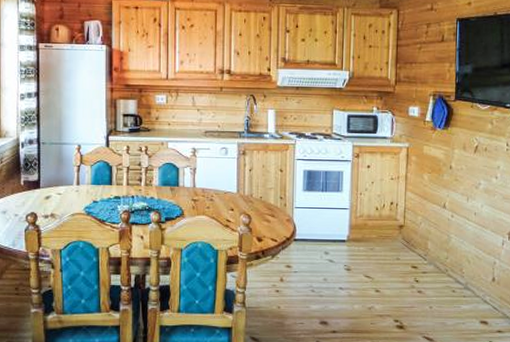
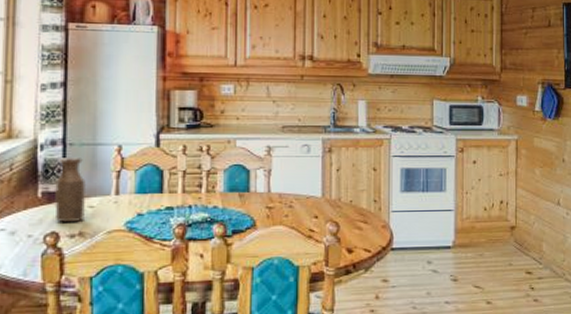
bottle: none [33,154,56,206] -> present [55,158,87,223]

